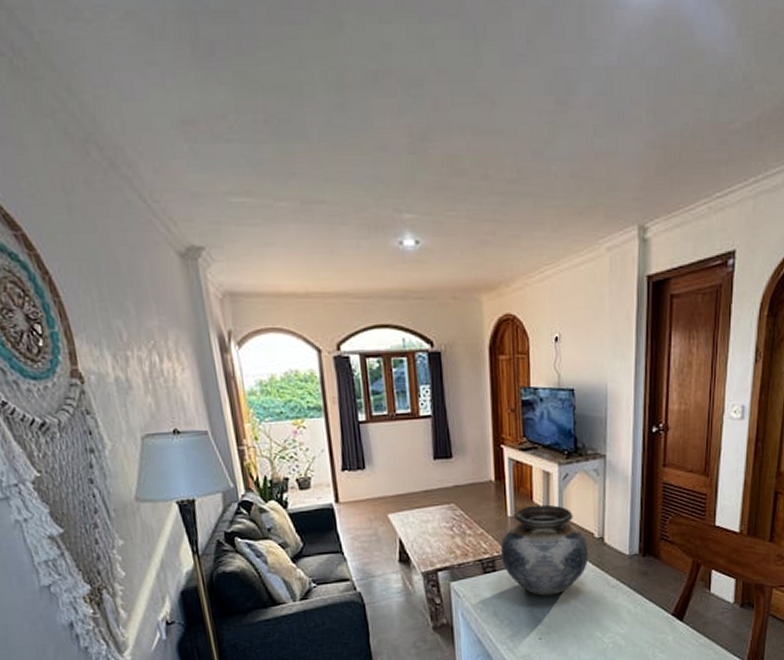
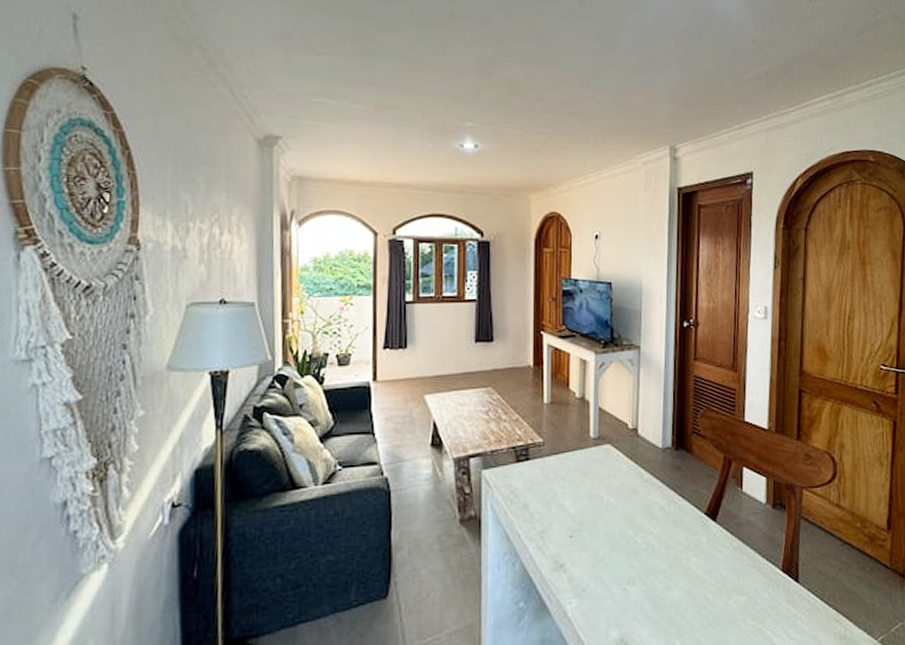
vase: present [500,504,590,596] -> none [534,392,623,489]

